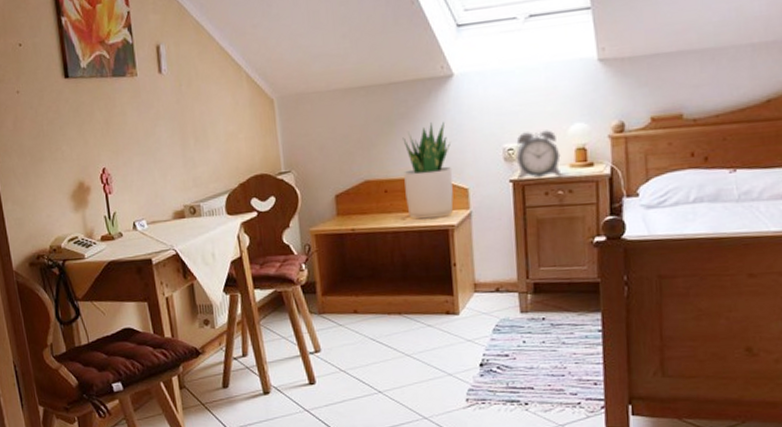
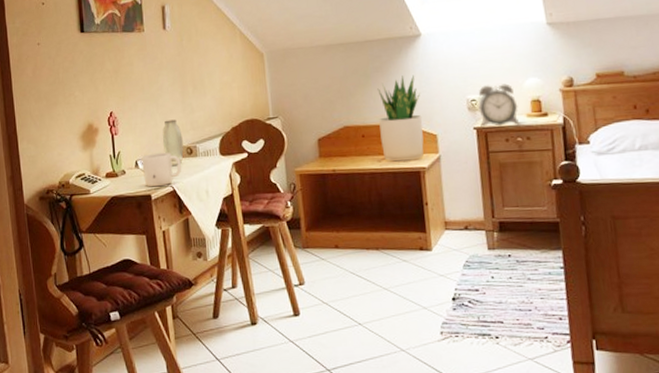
mug: none [139,211,184,251] -> present [141,152,181,187]
vase: none [161,175,186,227] -> present [162,119,184,165]

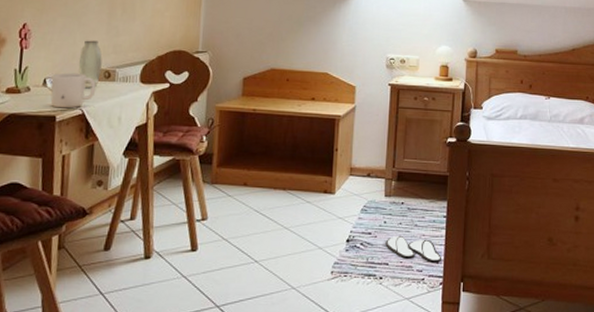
planter: present [377,74,424,162] -> none [303,28,346,108]
alarm clock: present [478,83,520,128] -> none [395,47,429,86]
slippers: none [496,290,566,319] -> present [385,235,442,263]

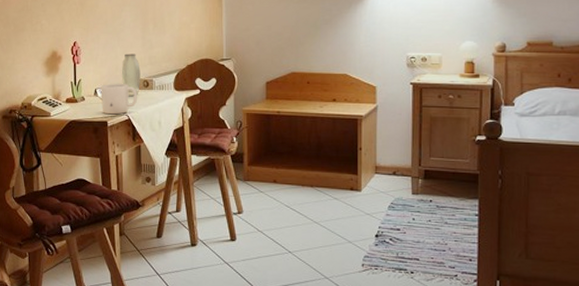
slippers: present [385,235,442,263] -> none [415,232,476,260]

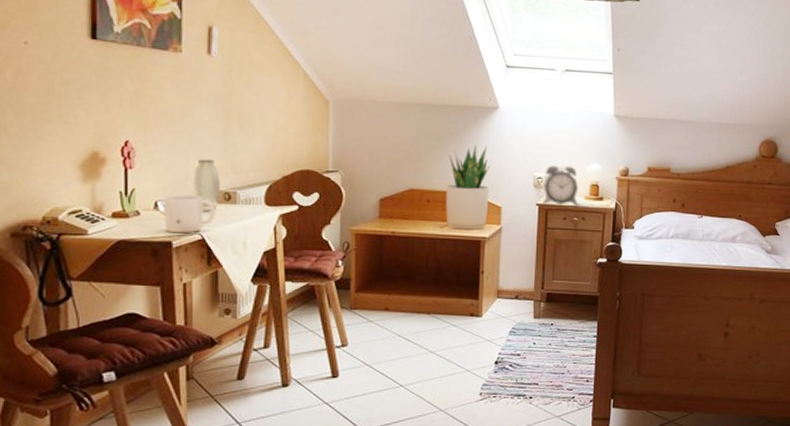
planter: none [324,29,364,108] -> present [446,145,490,230]
alarm clock: none [416,44,453,84] -> present [543,165,579,206]

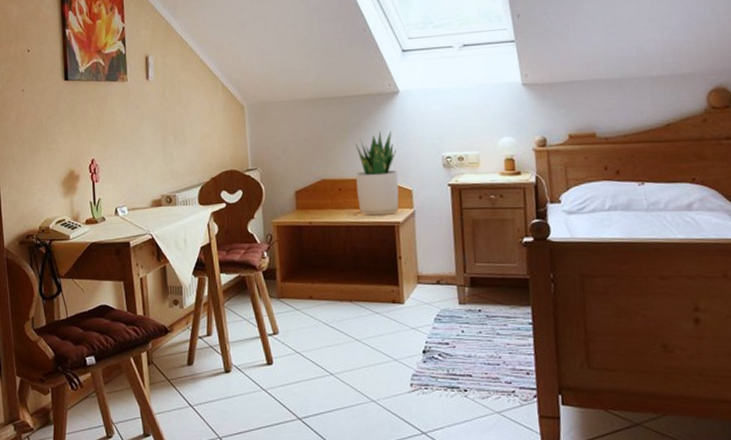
mug: present [163,194,215,234] -> none [121,200,160,235]
vase: present [193,159,220,211] -> none [142,168,163,214]
alarm clock: present [543,165,579,206] -> none [453,142,494,185]

